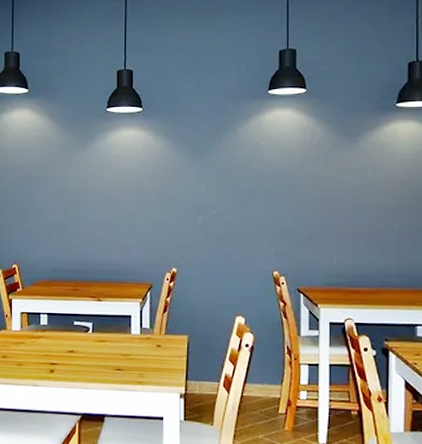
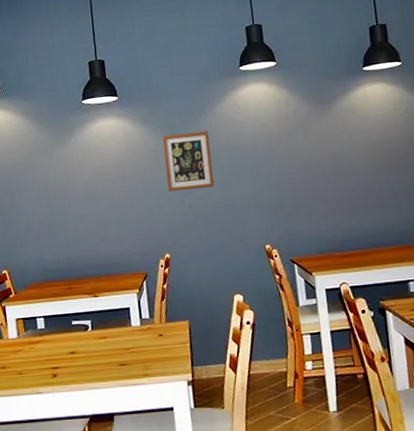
picture frame: none [182,151,228,208] -> present [162,130,214,192]

